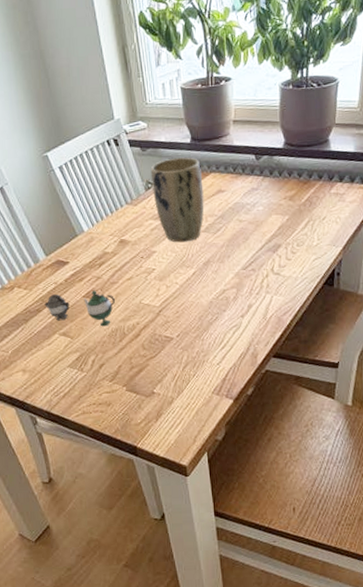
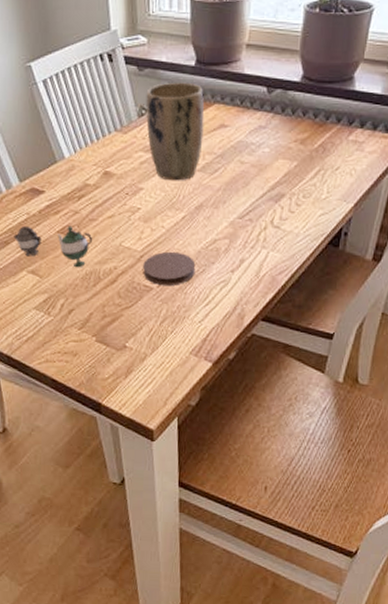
coaster: none [162,304,210,335] -> present [143,251,196,285]

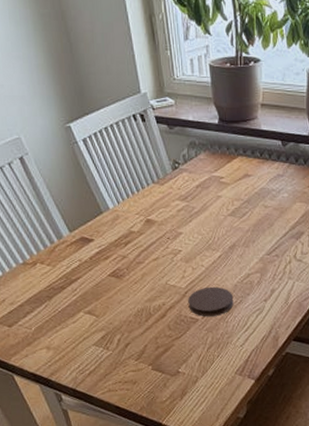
teapot: present [14,225,92,268] -> none [69,269,141,306]
plant pot: present [146,82,204,181] -> none [177,138,231,225]

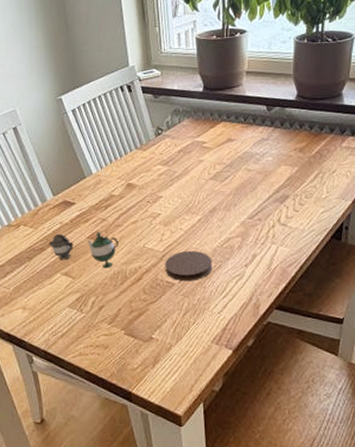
teapot: none [69,269,141,306] -> present [49,232,118,269]

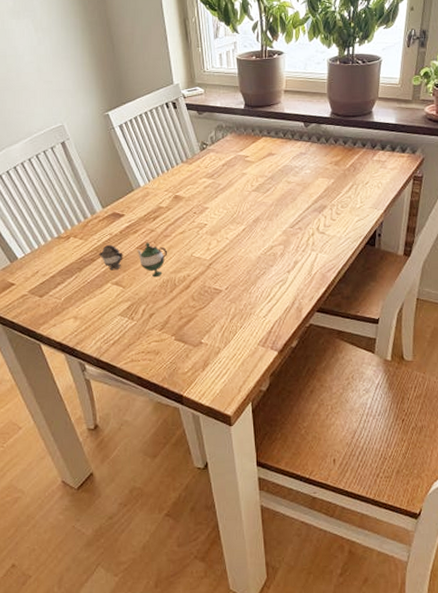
coaster: present [165,250,213,281] -> none [212,258,257,287]

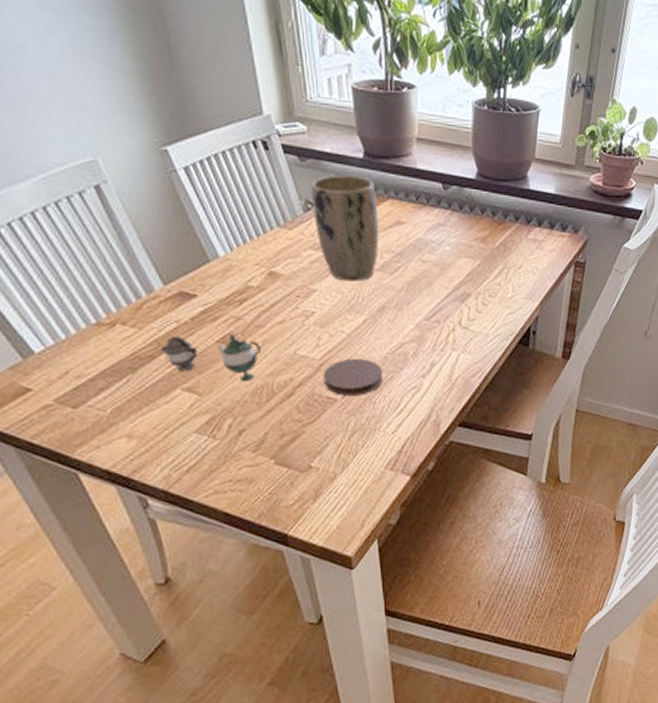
plant pot: none [206,121,255,200] -> present [311,175,379,282]
coaster: none [212,258,257,287] -> present [324,358,383,395]

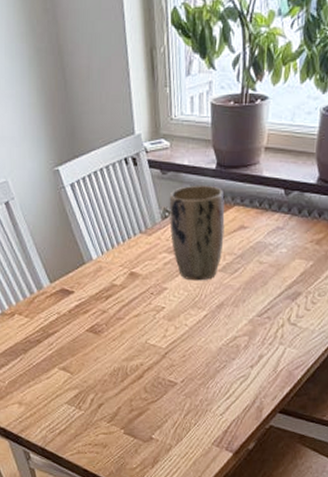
teapot: present [161,334,261,382] -> none [45,324,119,365]
coaster: present [324,358,383,395] -> none [167,348,217,380]

